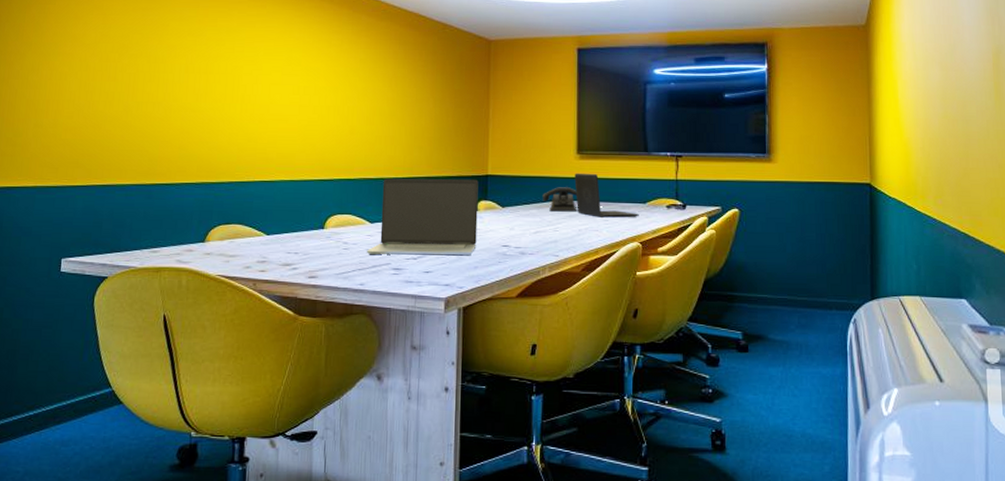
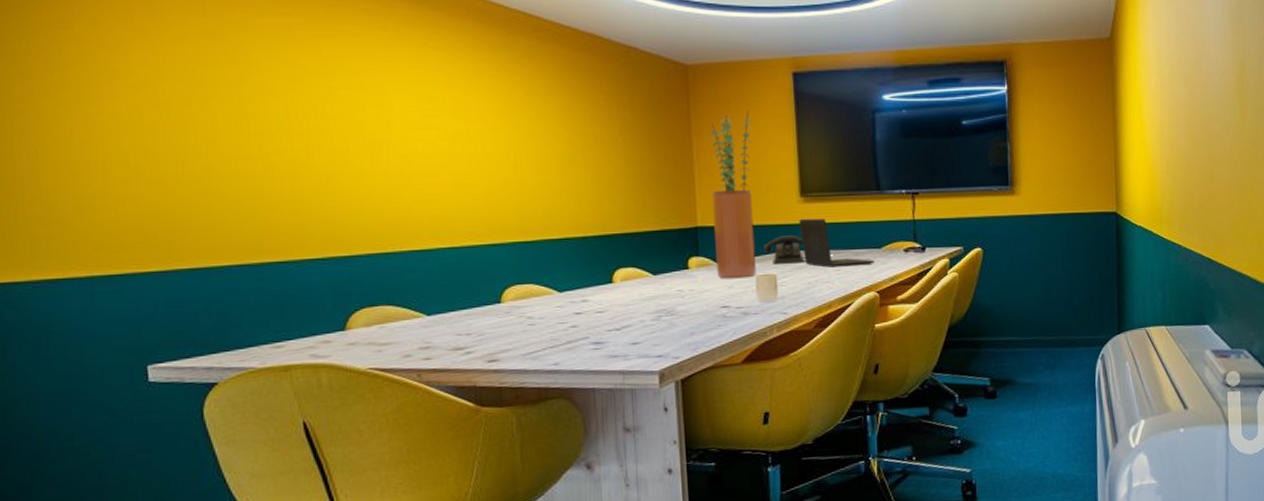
laptop: present [366,178,479,256] -> none [557,232,691,328]
vase: none [501,78,539,222] -> present [711,109,756,279]
mug: none [533,219,553,245] -> present [755,273,779,303]

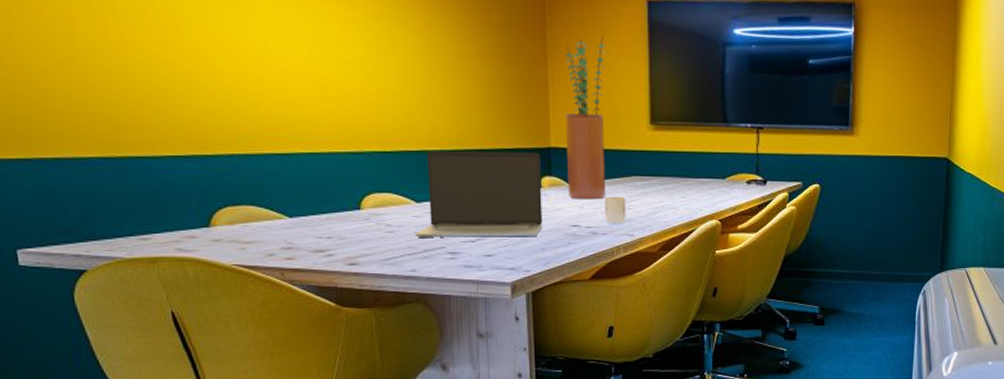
laptop: none [557,232,691,328] -> present [414,151,543,237]
telephone: present [763,235,805,264] -> none [613,161,653,188]
laptop: present [799,218,875,267] -> none [648,145,718,194]

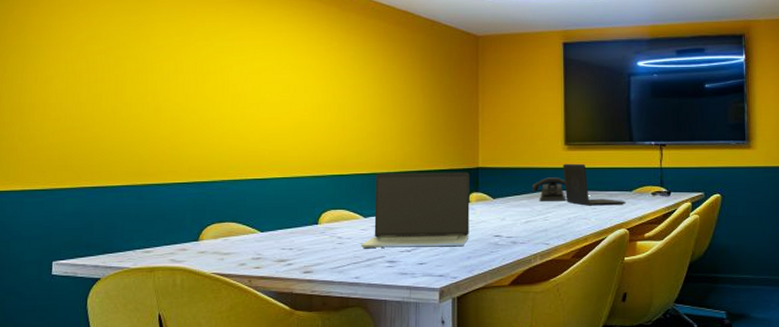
vase: present [565,35,606,200] -> none [491,72,527,212]
mug: present [604,196,626,224] -> none [524,209,543,234]
telephone: none [613,161,653,188] -> present [532,177,567,201]
laptop: none [648,145,718,194] -> present [563,163,626,206]

